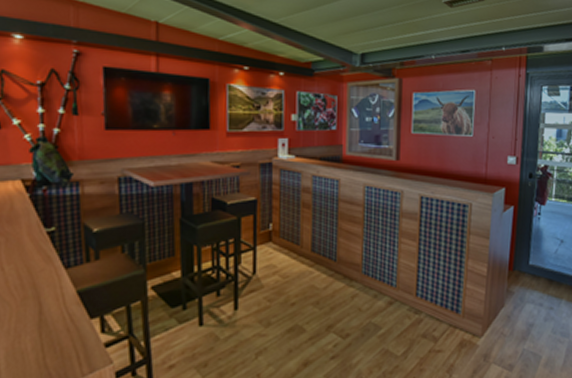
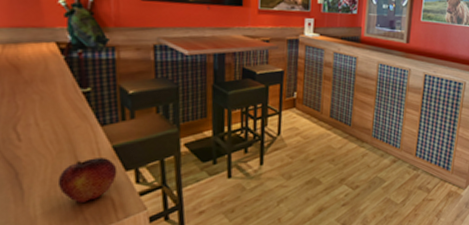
fruit: none [21,304,82,357] -> present [57,158,118,204]

